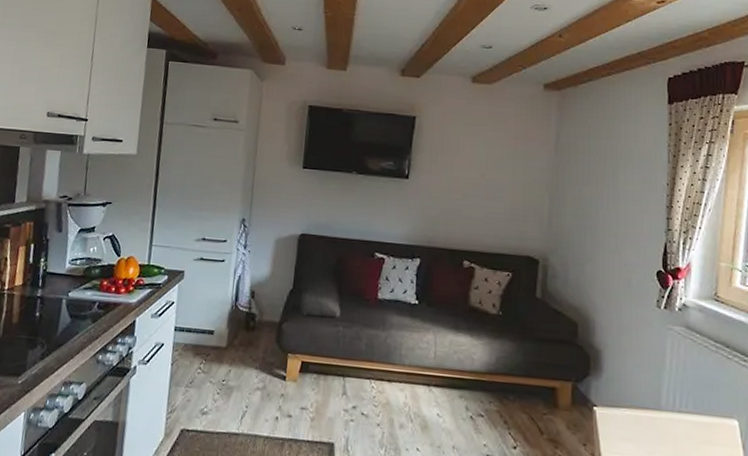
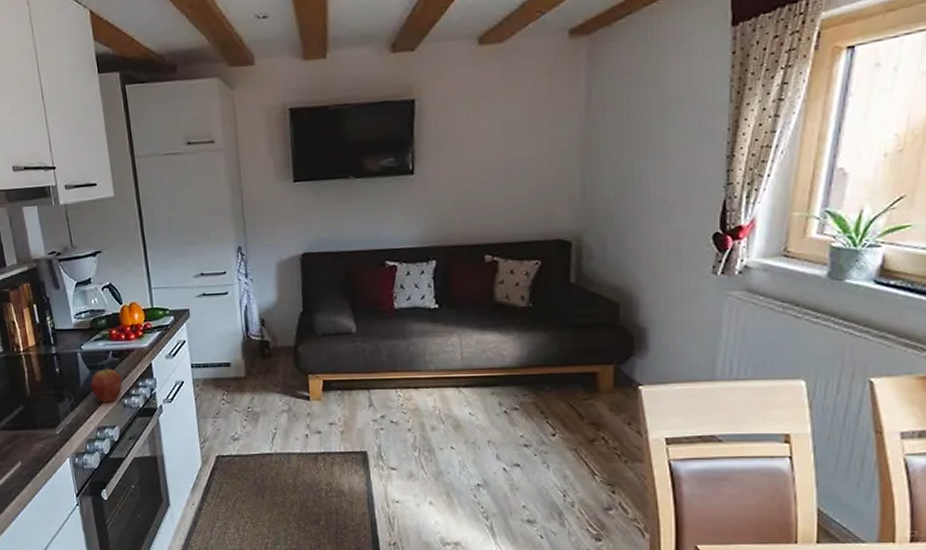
fruit: none [67,319,102,357] -> present [90,368,123,403]

